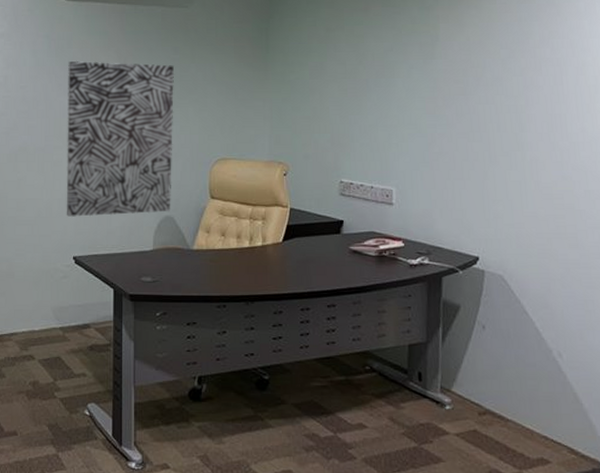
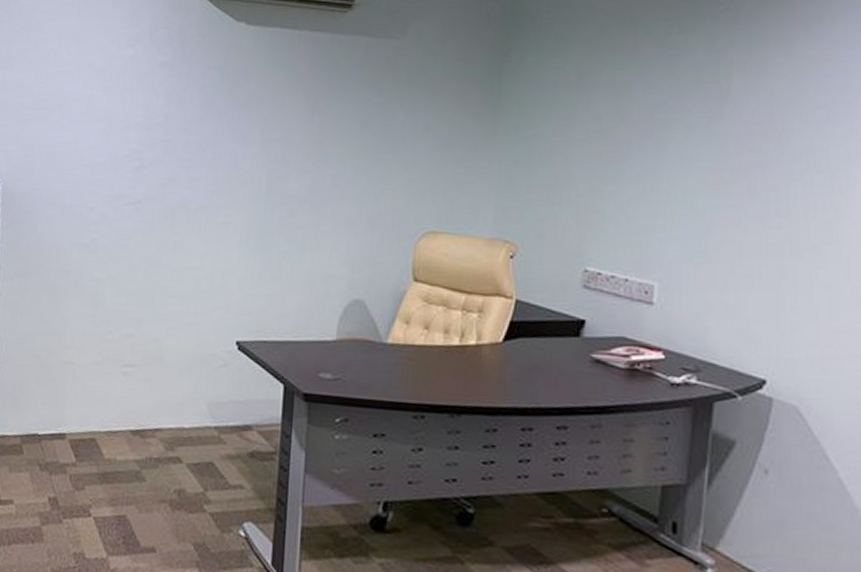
wall art: present [66,60,175,218] -> none [230,99,377,295]

